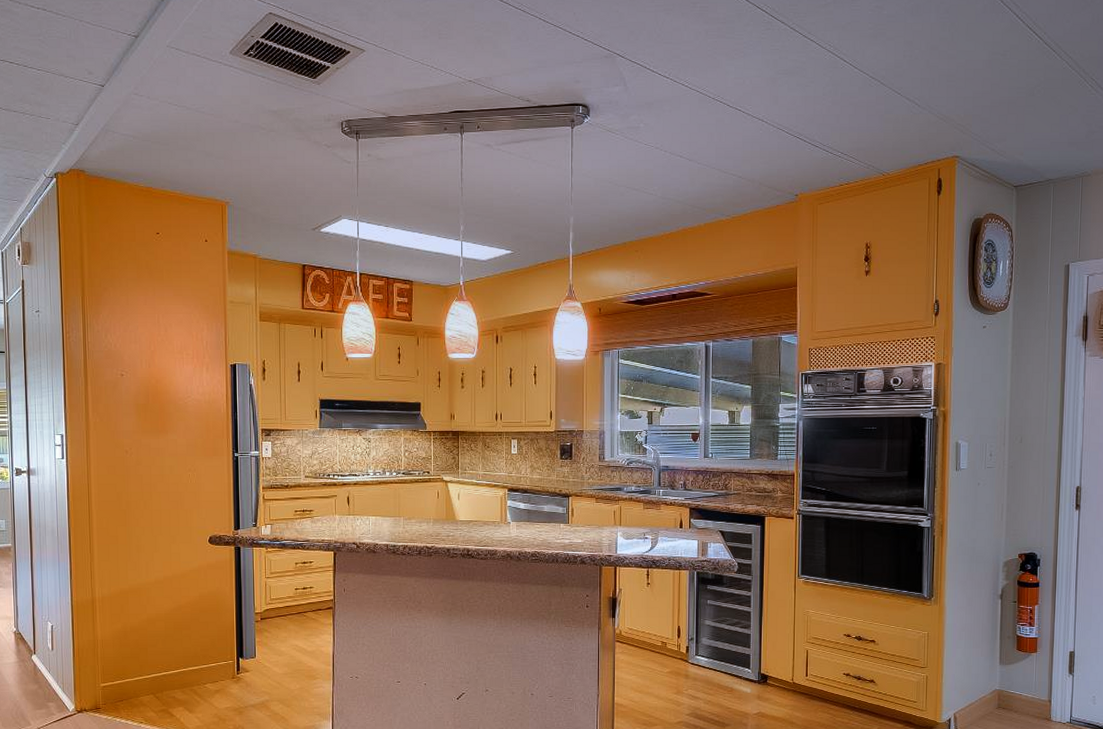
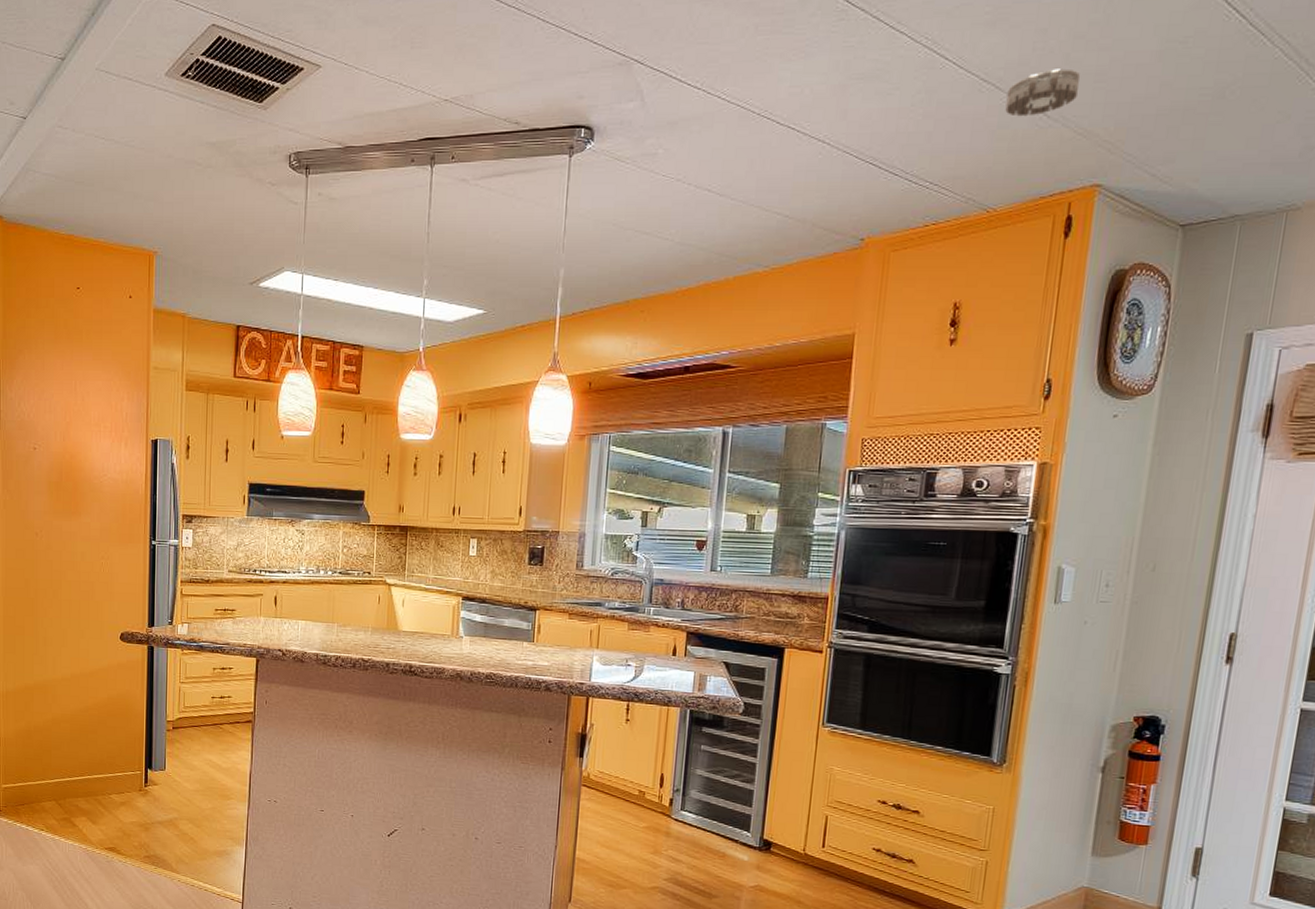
smoke detector: none [889,71,938,105] -> present [1005,68,1081,117]

